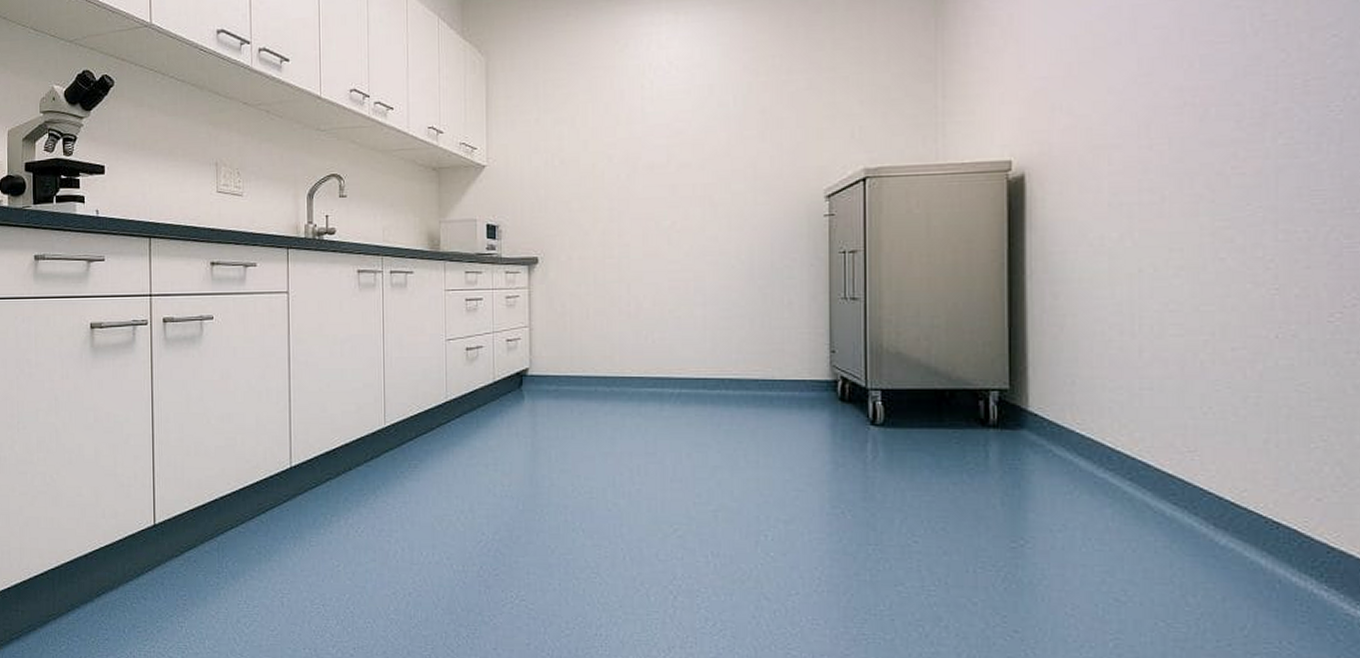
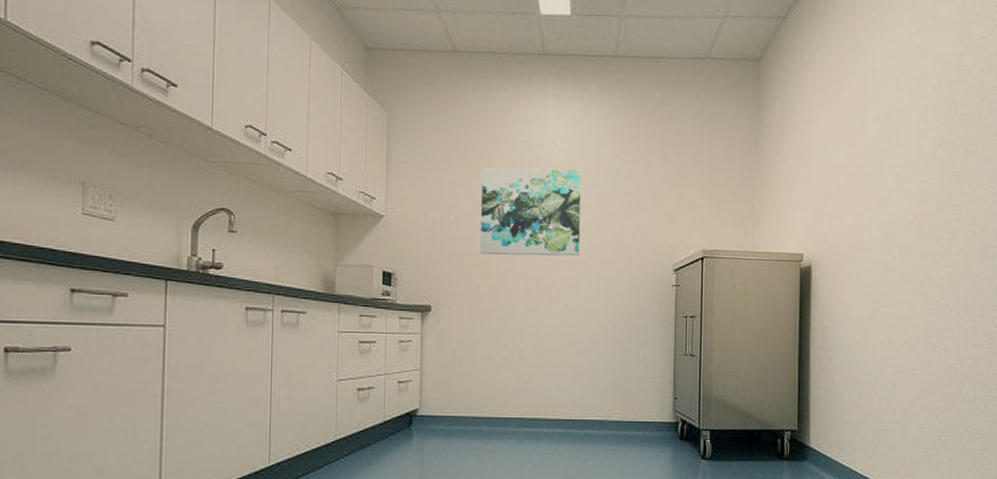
wall art: none [587,89,705,198] -> present [480,168,582,256]

